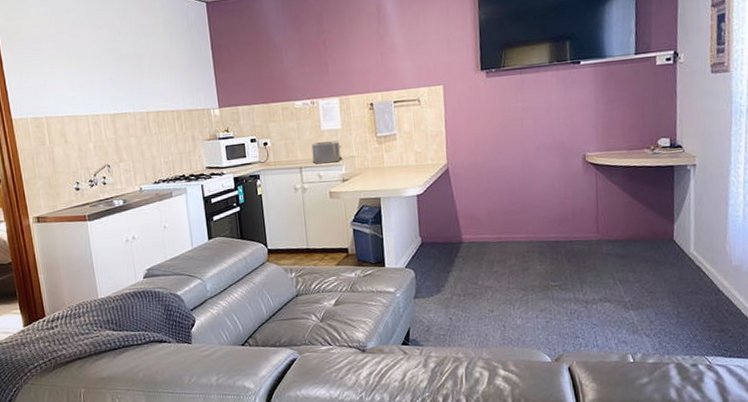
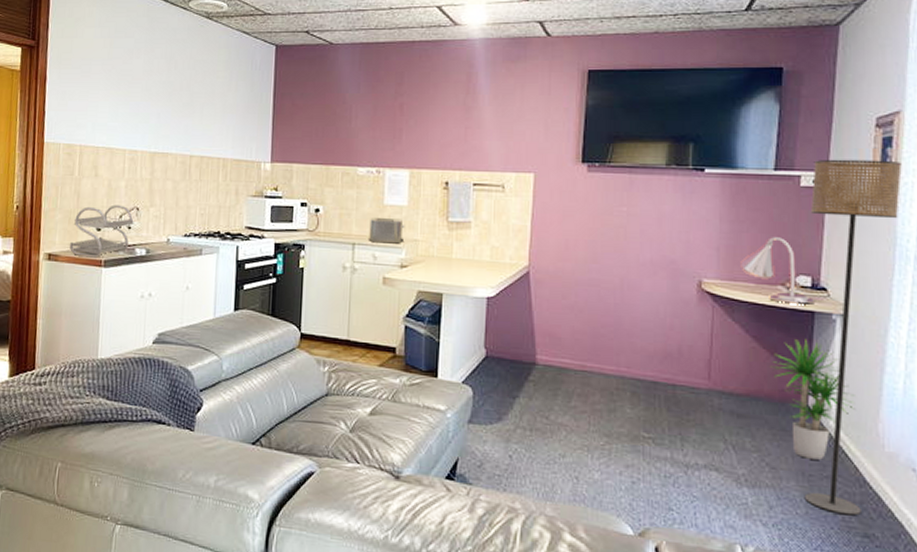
dish rack: none [53,164,108,215] -> present [69,204,134,258]
table lamp: none [614,110,673,163] -> present [740,237,814,305]
potted plant: none [643,188,709,281] -> present [770,338,856,460]
floor lamp: none [665,33,733,319] -> present [804,159,902,516]

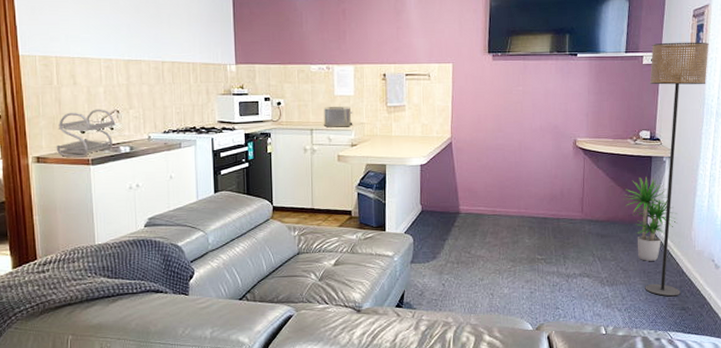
table lamp: present [740,237,814,305] -> none [603,103,652,152]

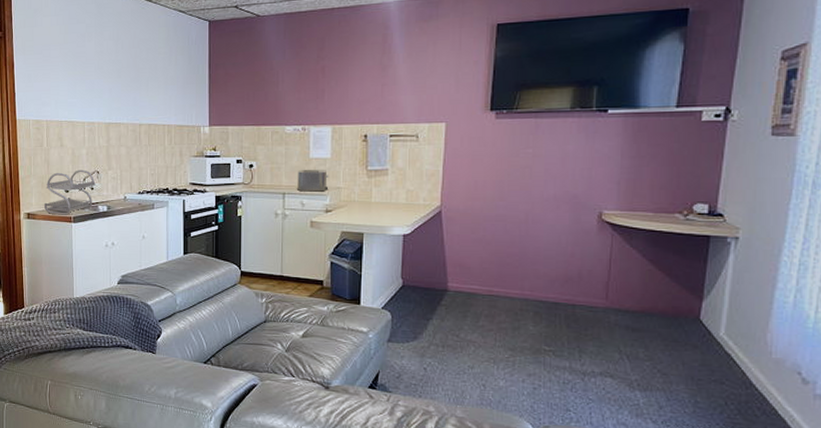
potted plant: present [623,176,678,261] -> none [665,260,746,366]
floor lamp: present [645,42,709,297] -> none [692,91,805,414]

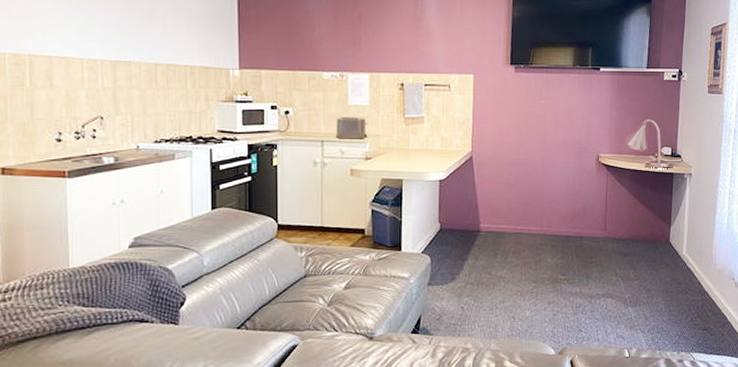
dish rack: present [43,169,96,215] -> none [25,114,99,169]
table lamp: none [640,170,710,230] -> present [625,119,673,169]

